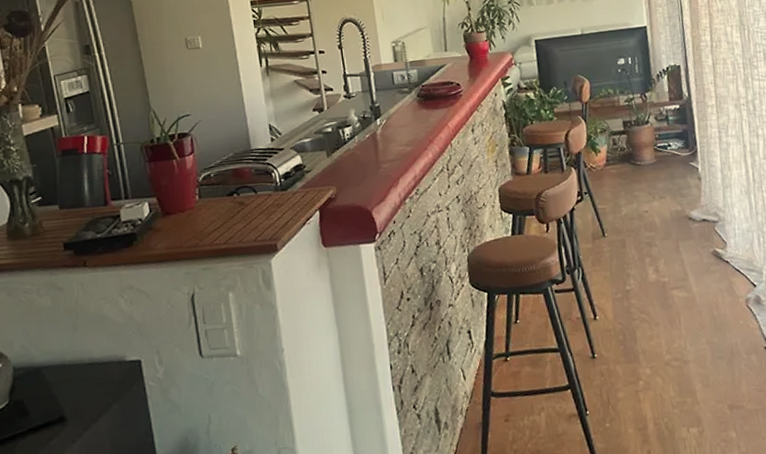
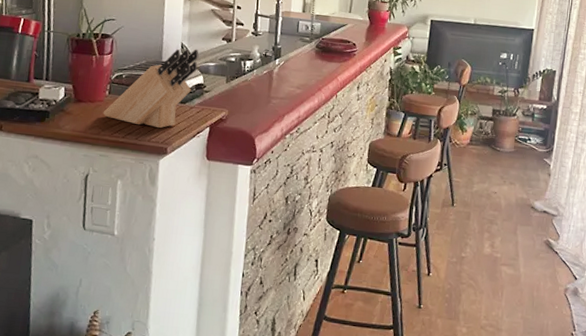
knife block: none [197,127,292,226] -> present [103,49,199,129]

